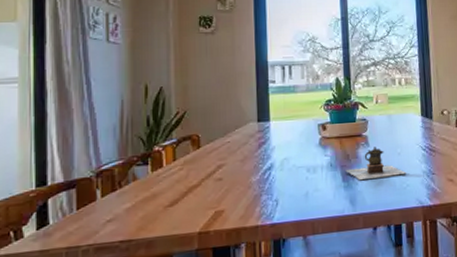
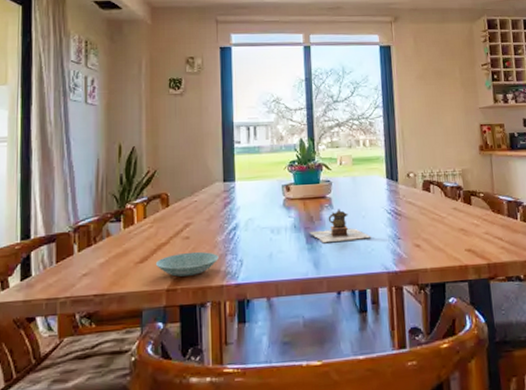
saucer: none [186,193,253,219] -> present [155,251,219,277]

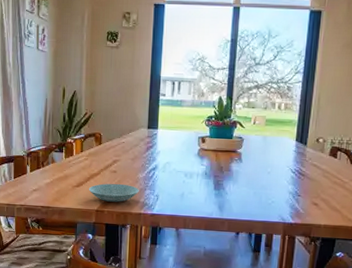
teapot: present [309,209,372,243] -> none [218,163,274,192]

